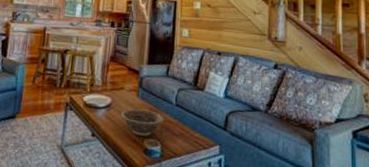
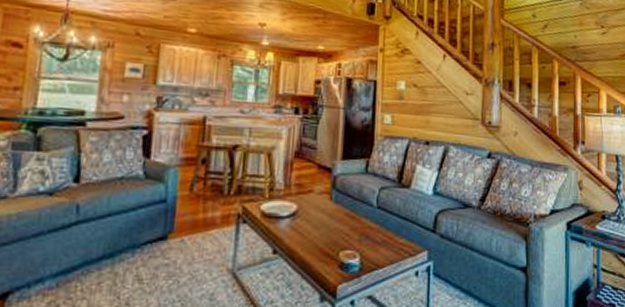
decorative bowl: present [121,108,165,136] -> none [310,215,365,248]

